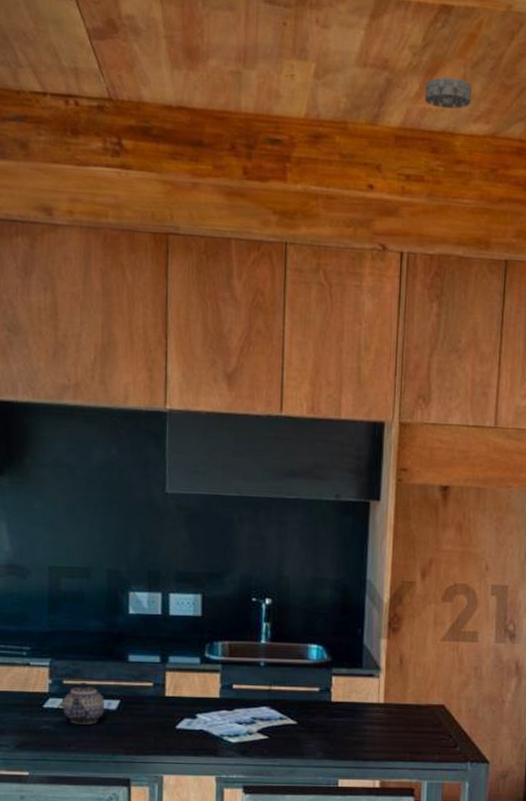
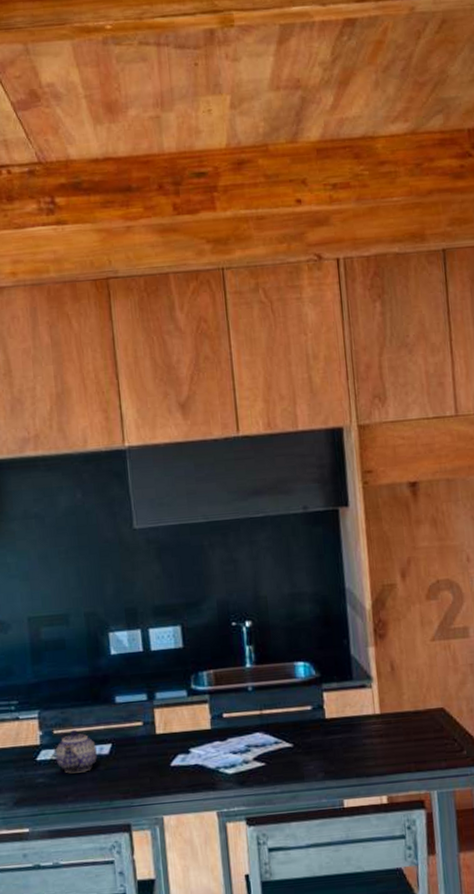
smoke detector: present [424,76,472,109] -> none [338,84,387,116]

